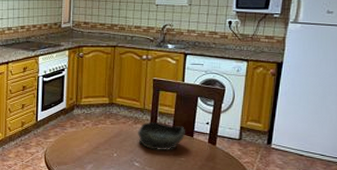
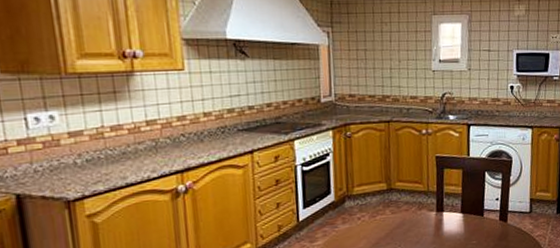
bowl: present [137,122,186,151] -> none [422,204,476,237]

